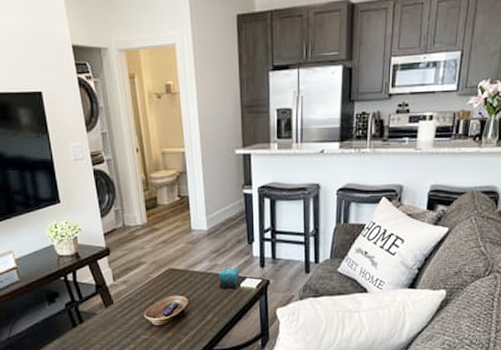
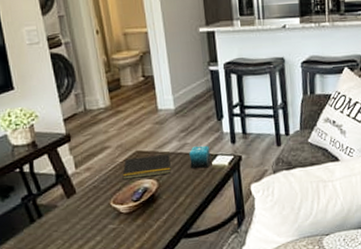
notepad: none [155,273,201,294] -> present [122,154,171,180]

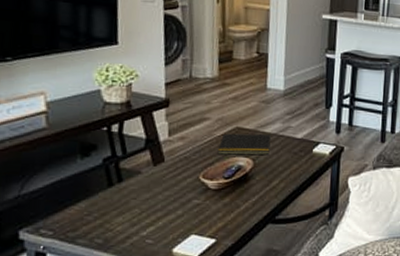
candle: present [189,145,211,169] -> none [290,131,314,154]

